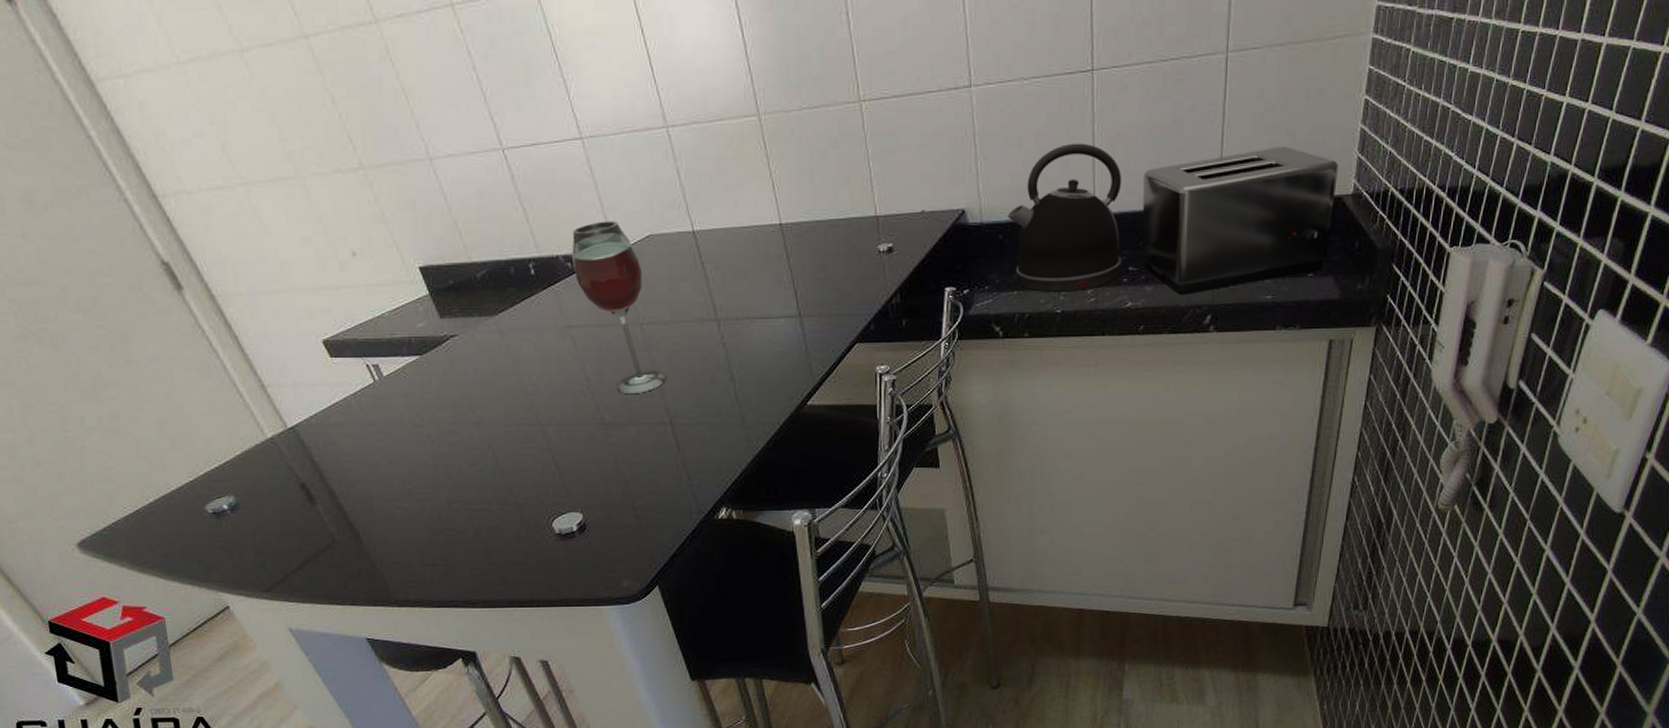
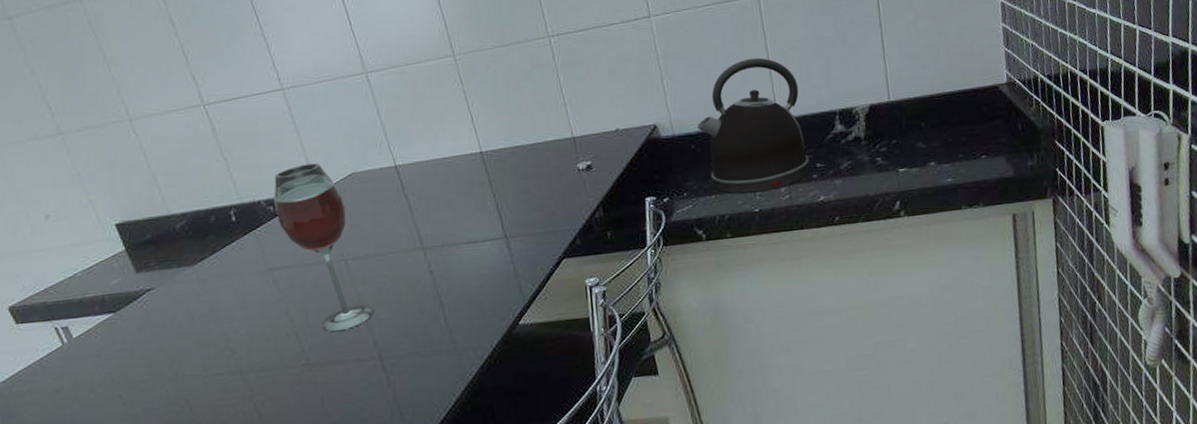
toaster: present [1142,147,1338,294] -> none [817,47,995,185]

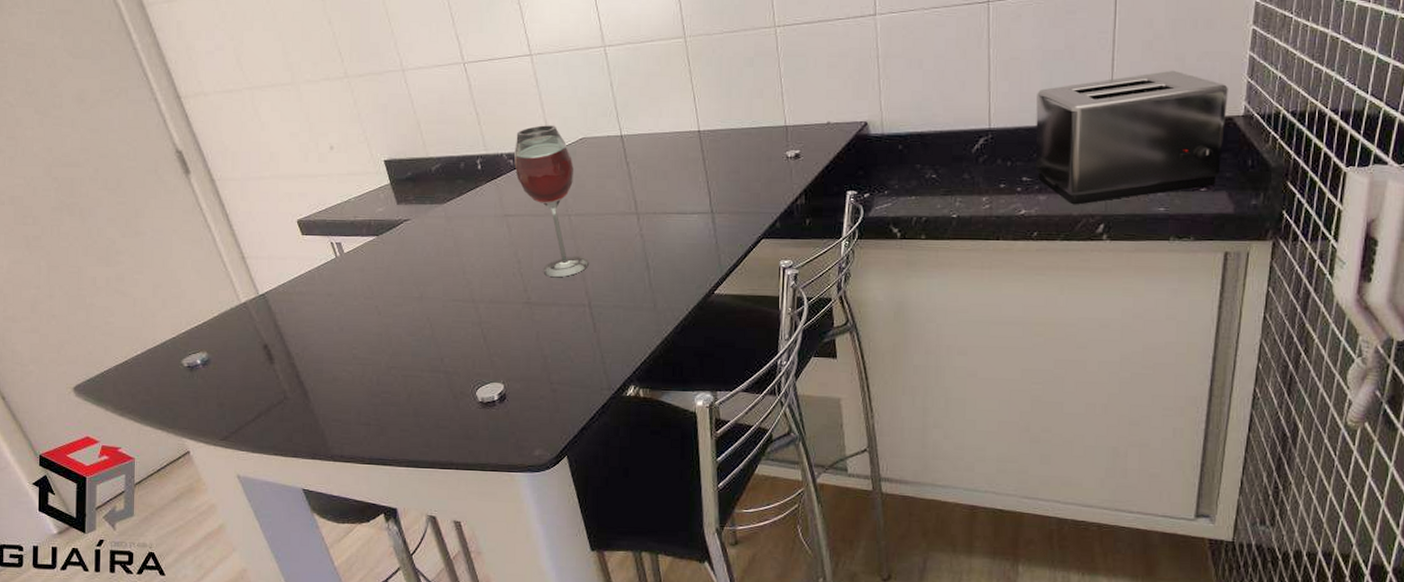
kettle: present [696,57,814,194] -> none [906,65,1021,199]
toaster: none [817,47,995,185] -> present [1035,71,1228,204]

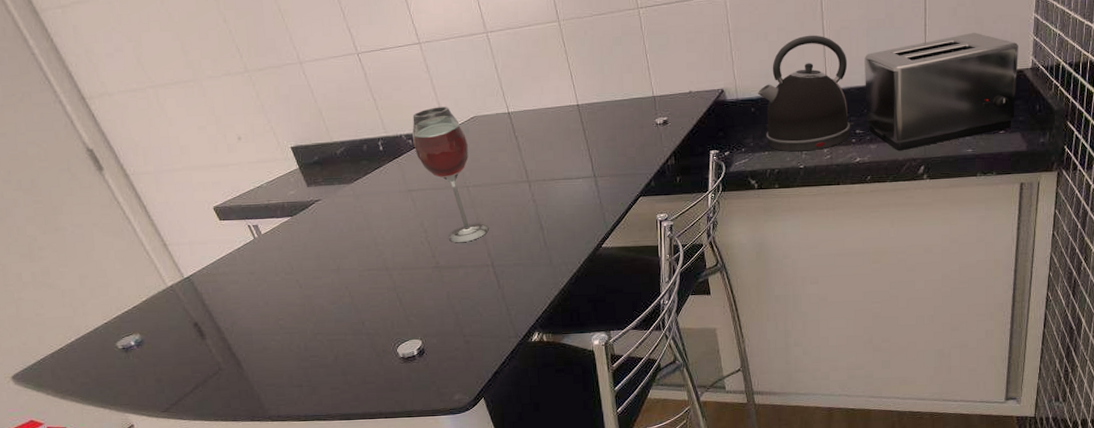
kettle: none [906,65,1021,199] -> present [757,35,854,152]

